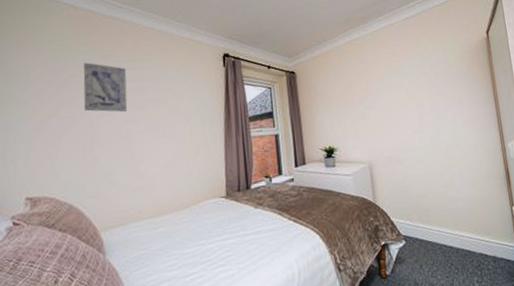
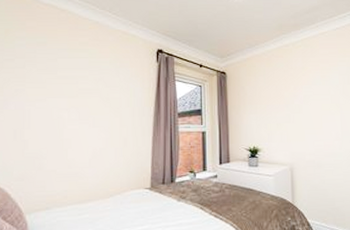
wall art: present [83,62,128,113] -> none [17,47,60,100]

